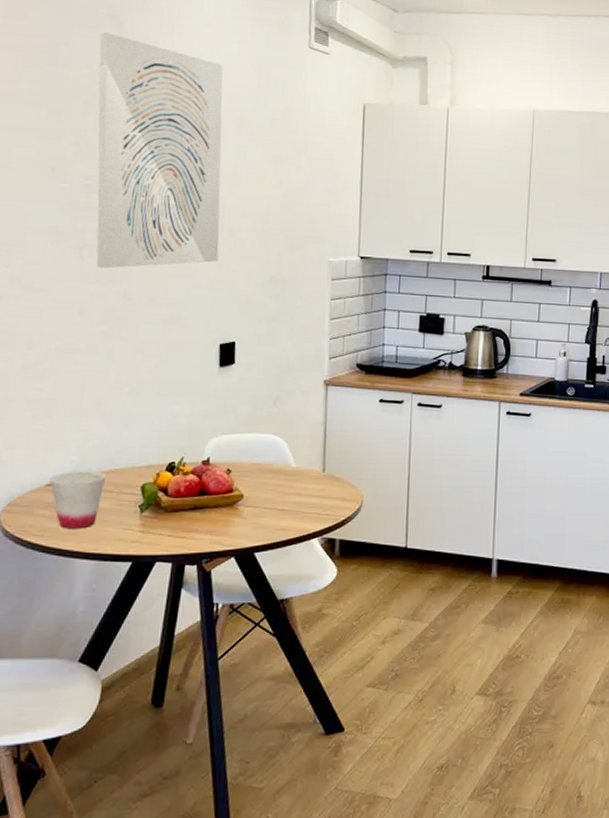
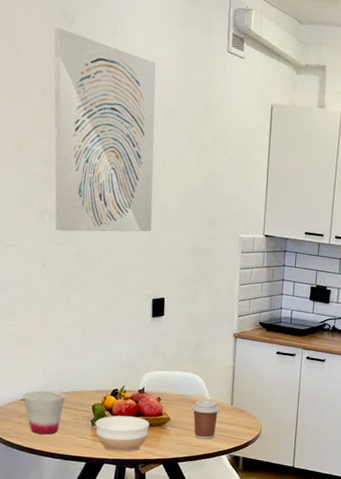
bowl: none [144,495,217,545] -> present [95,415,150,453]
coffee cup: none [271,468,309,519] -> present [191,399,221,439]

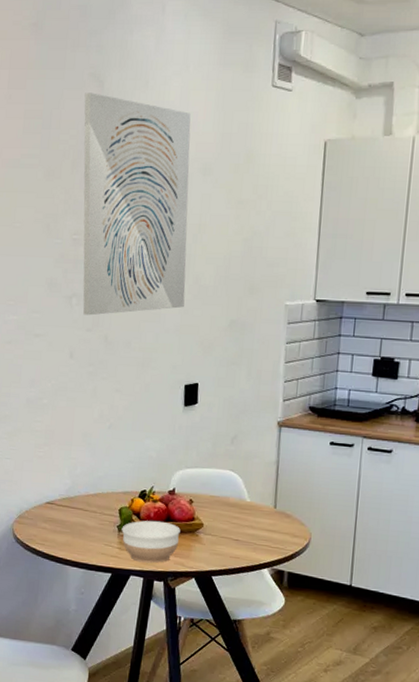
cup: present [23,390,66,435] -> none [48,492,92,542]
coffee cup: present [191,399,221,439] -> none [227,502,262,550]

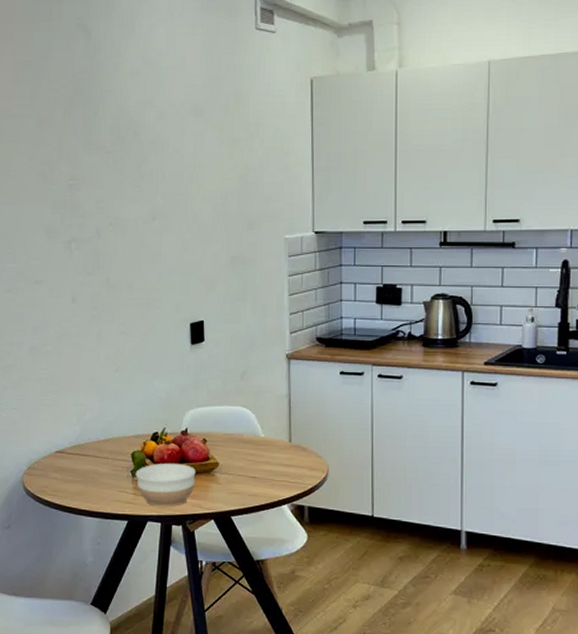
wall art: present [83,93,191,316] -> none [72,42,185,259]

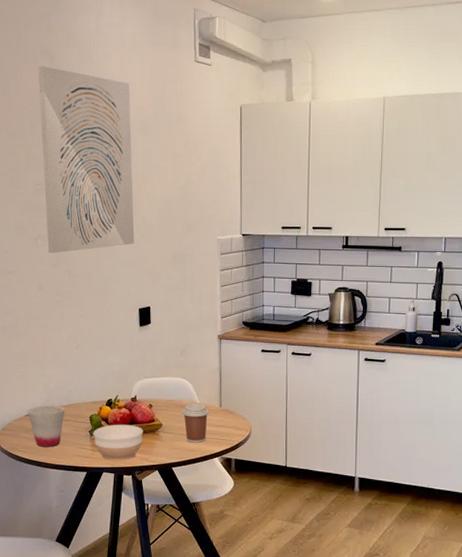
cup: none [58,440,103,490] -> present [28,405,65,447]
wall art: none [72,42,185,259] -> present [38,66,134,253]
coffee cup: none [242,438,277,486] -> present [181,403,210,443]

